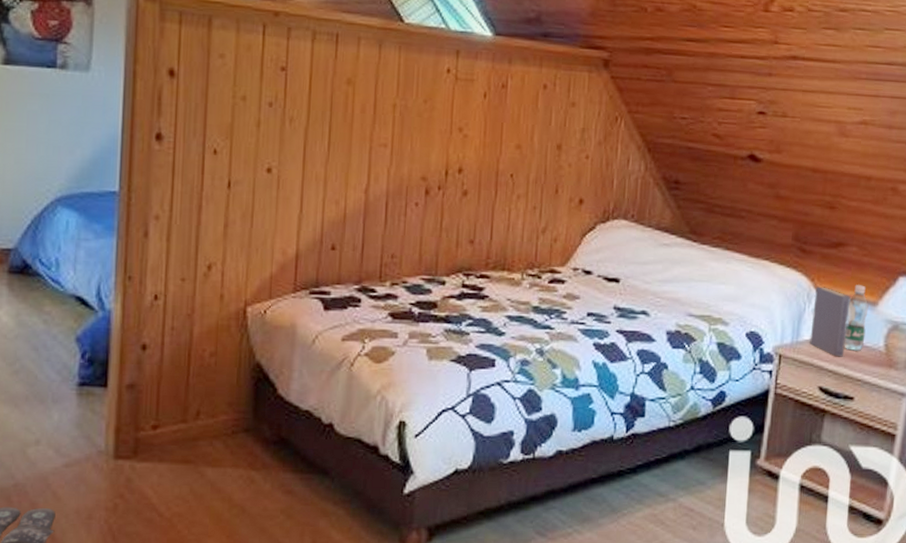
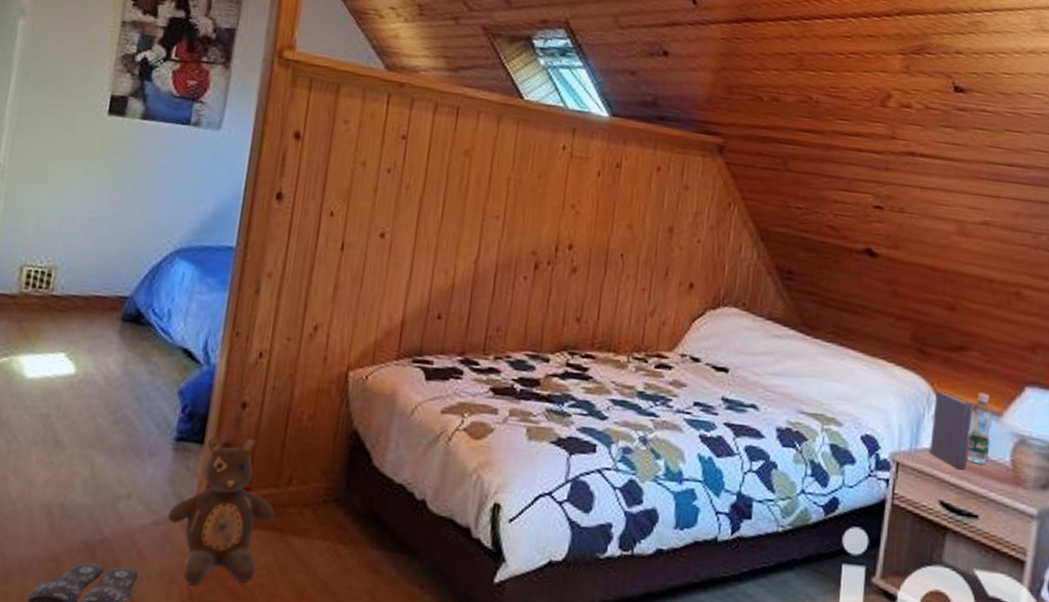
teddy bear: none [79,377,184,519] -> present [168,436,274,585]

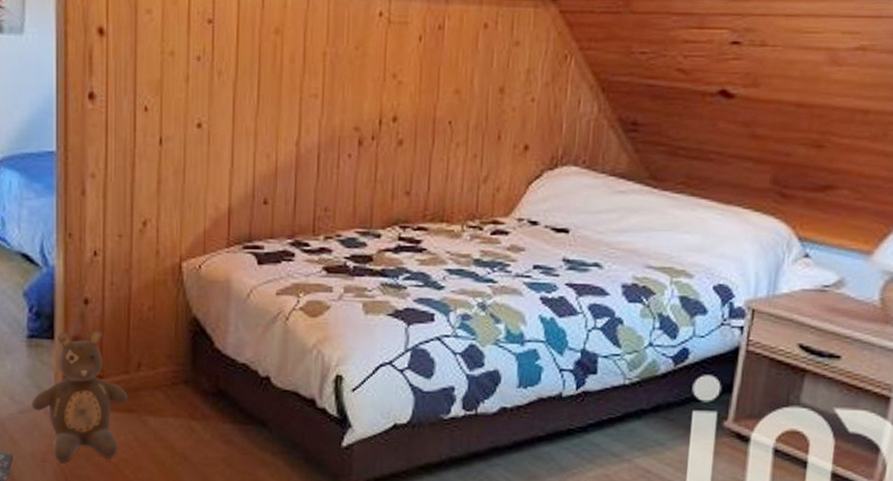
book: present [929,391,973,470] -> none [789,234,840,312]
bottle: present [966,392,993,465] -> none [830,232,862,305]

